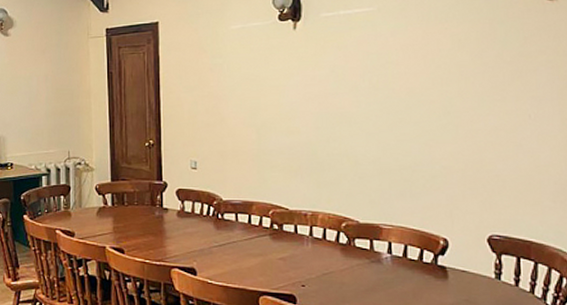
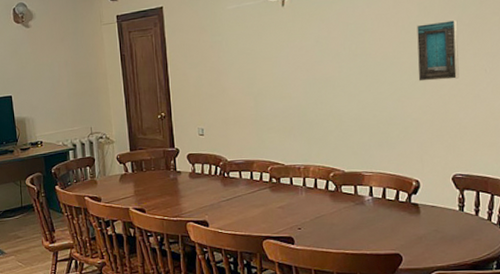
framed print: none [448,55,498,124] -> present [416,19,459,82]

